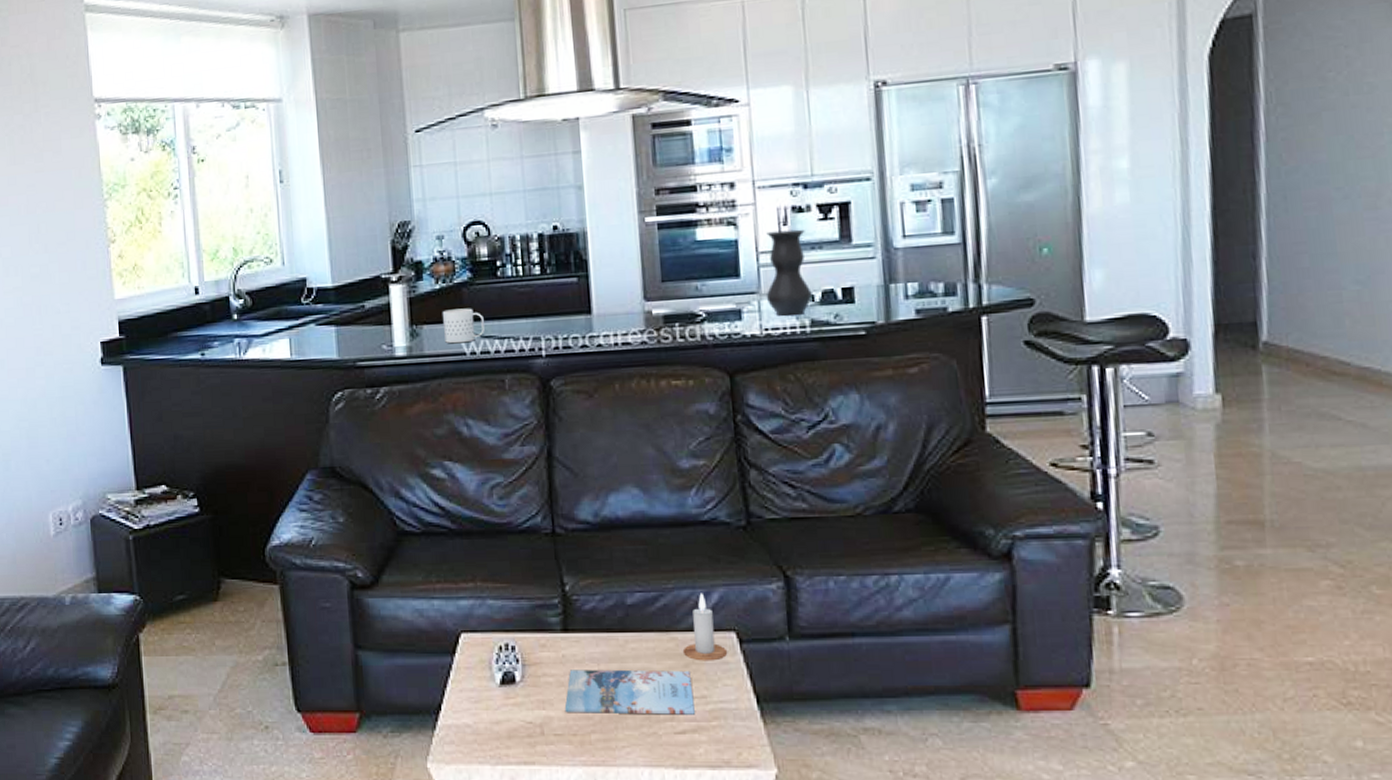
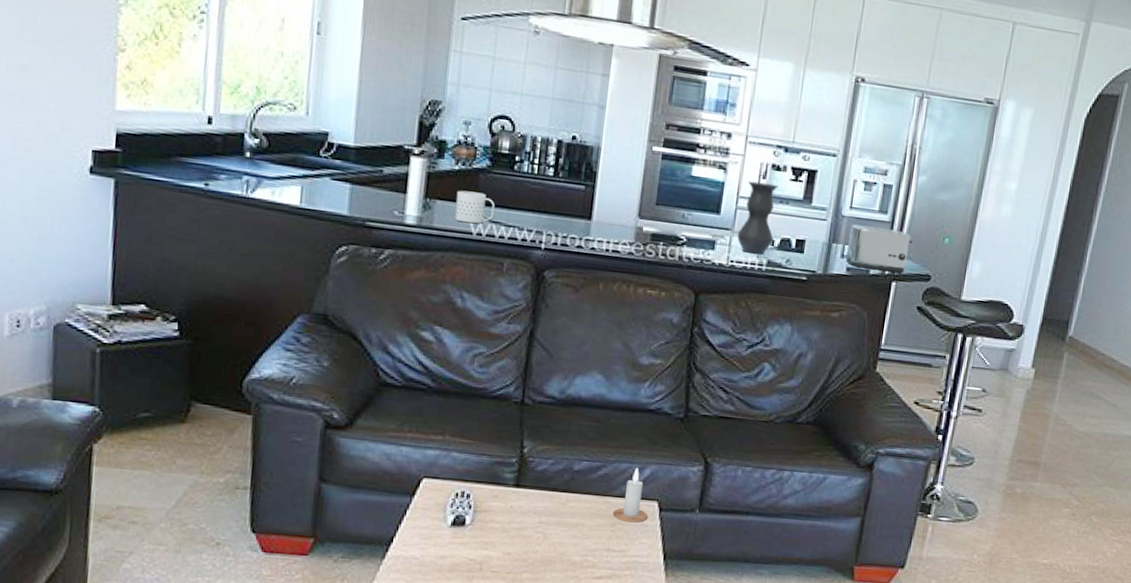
magazine: present [564,669,695,715] -> none [504,519,615,565]
toaster: none [909,251,998,307] -> present [846,224,913,274]

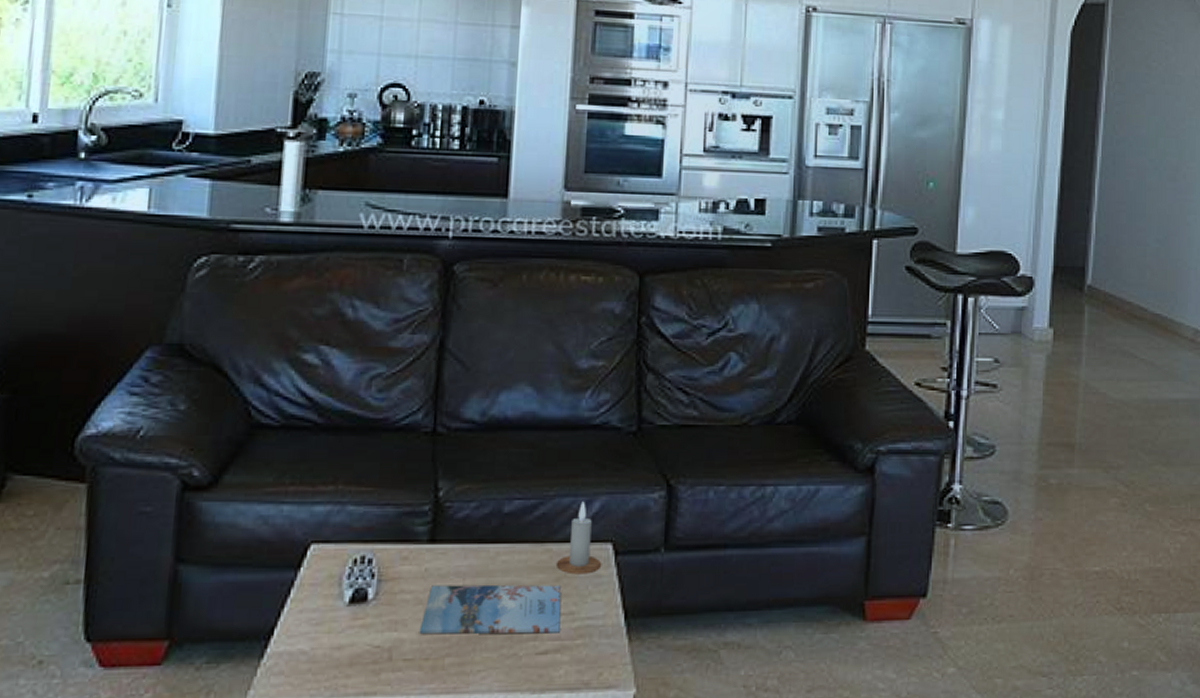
mug: present [455,190,495,224] -> none [341,176,390,215]
magazine: none [504,519,615,565] -> present [419,584,561,635]
vase: present [737,181,778,256] -> none [684,135,728,222]
toaster: present [846,224,913,274] -> none [815,175,892,229]

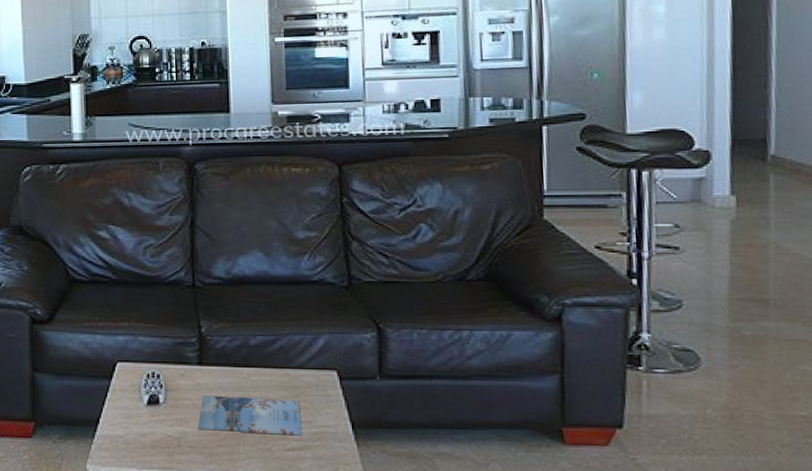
candle: present [555,501,602,575] -> none [293,338,330,394]

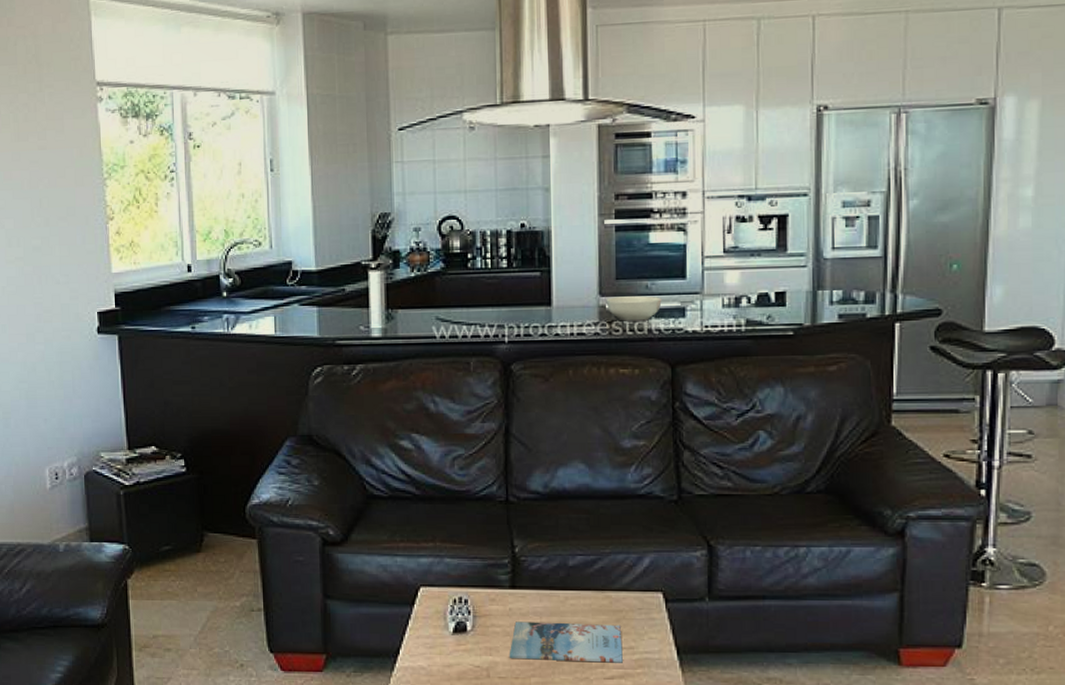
bowl: none [278,103,328,126] -> present [606,296,662,321]

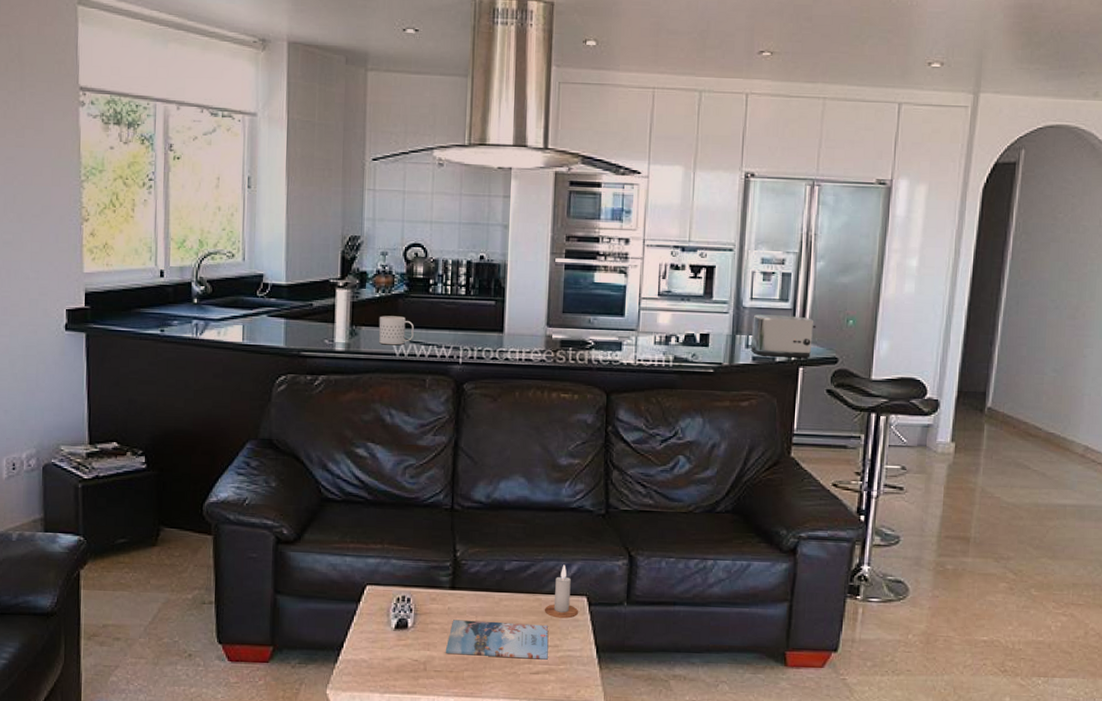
mug: none [416,295,455,328] -> present [378,315,415,346]
bowl: present [606,296,662,321] -> none [552,328,602,352]
candle: none [615,558,655,617] -> present [544,565,579,619]
toaster: none [835,264,913,313] -> present [750,314,817,359]

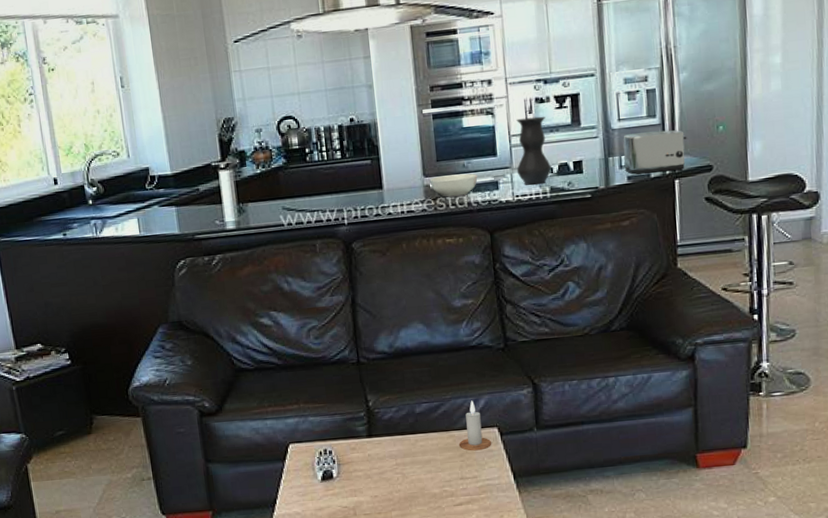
mug: present [378,315,415,346] -> none [263,187,299,218]
magazine: present [445,620,549,660] -> none [371,458,469,497]
bowl: none [552,328,602,352] -> present [429,173,478,198]
vase: none [642,282,678,352] -> present [516,116,552,186]

